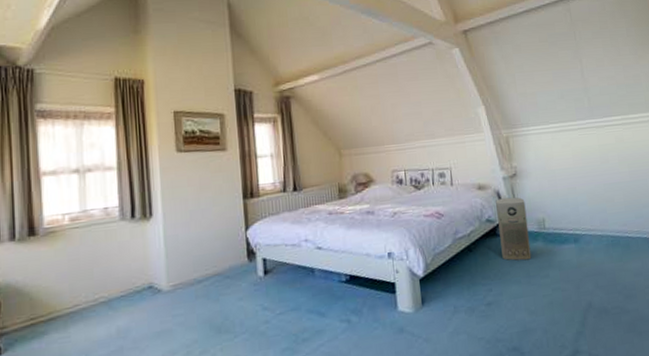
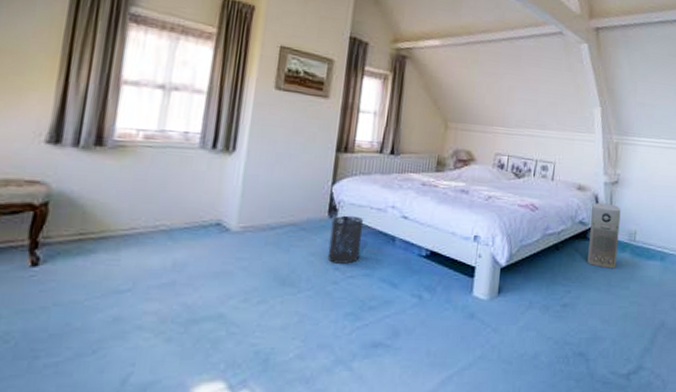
trash can: none [252,255,285,304] -> present [327,215,364,264]

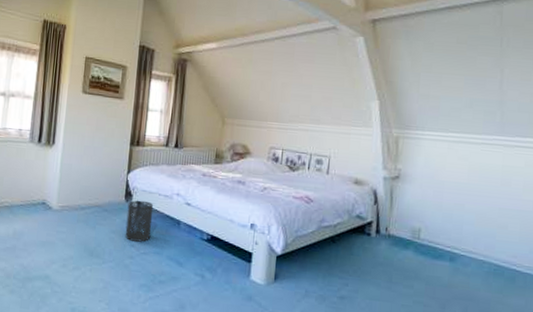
air purifier: present [587,203,621,269] -> none [366,197,403,266]

